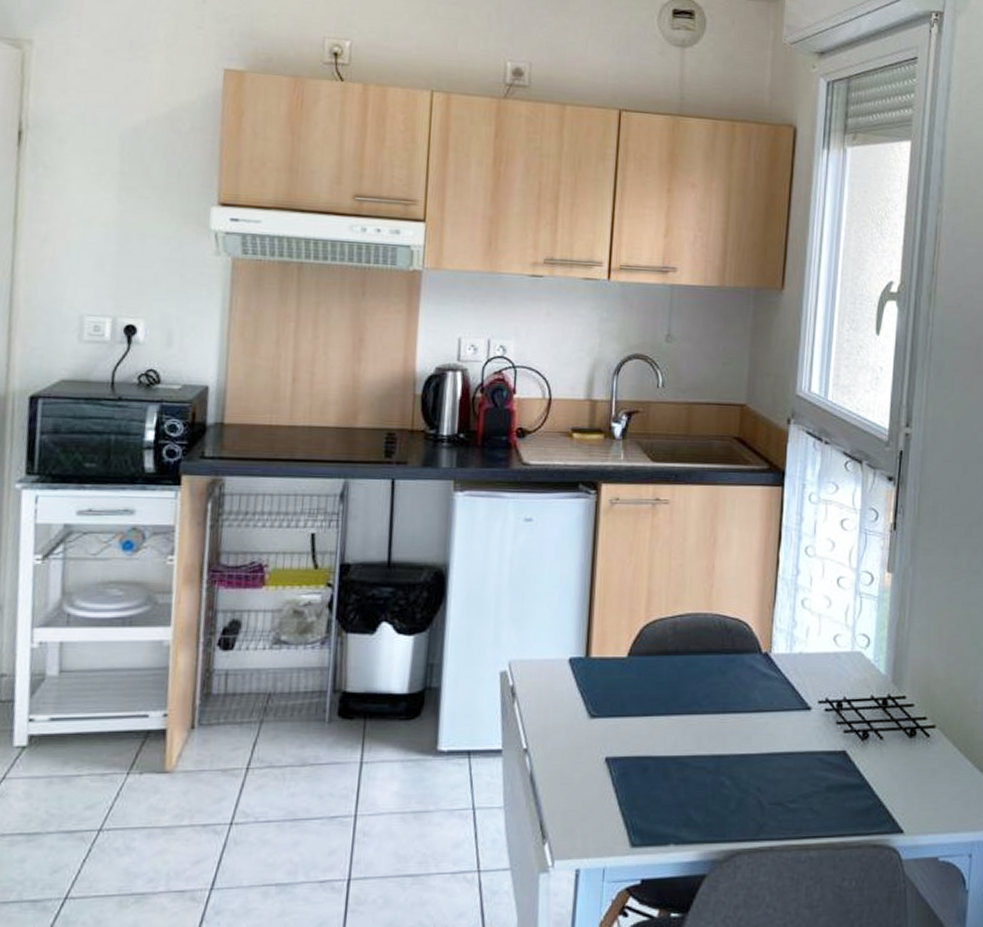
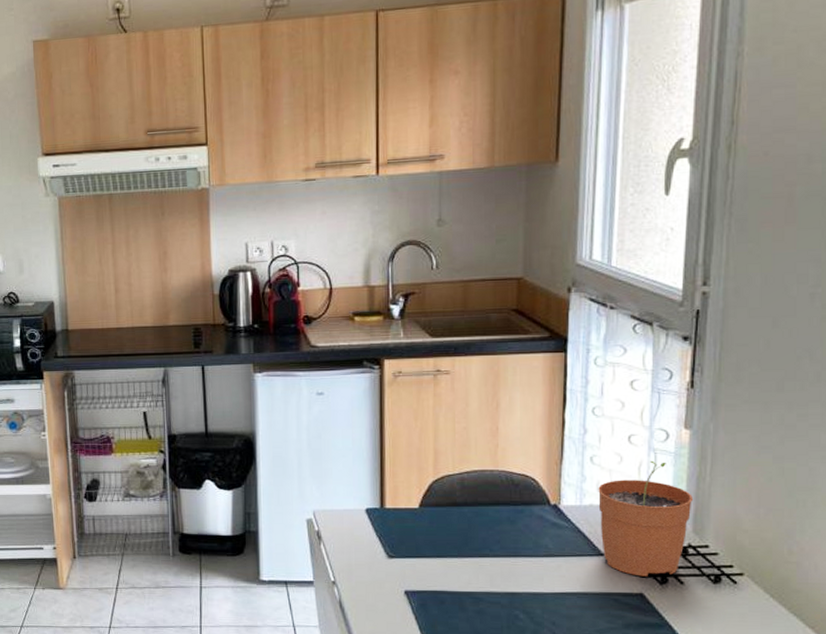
plant pot: none [807,605,894,732] -> present [598,460,694,577]

